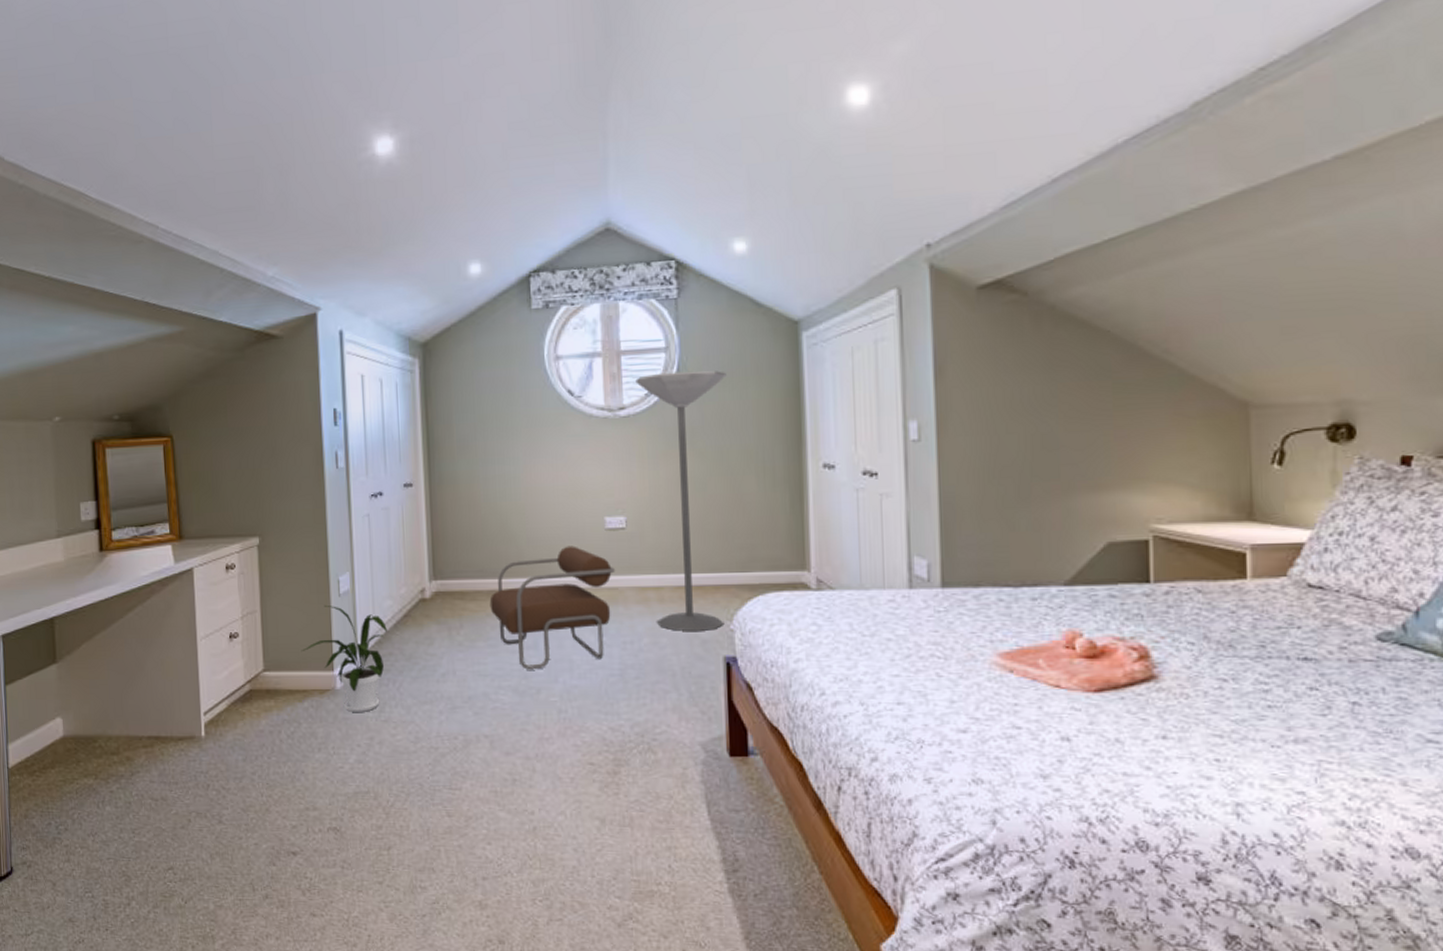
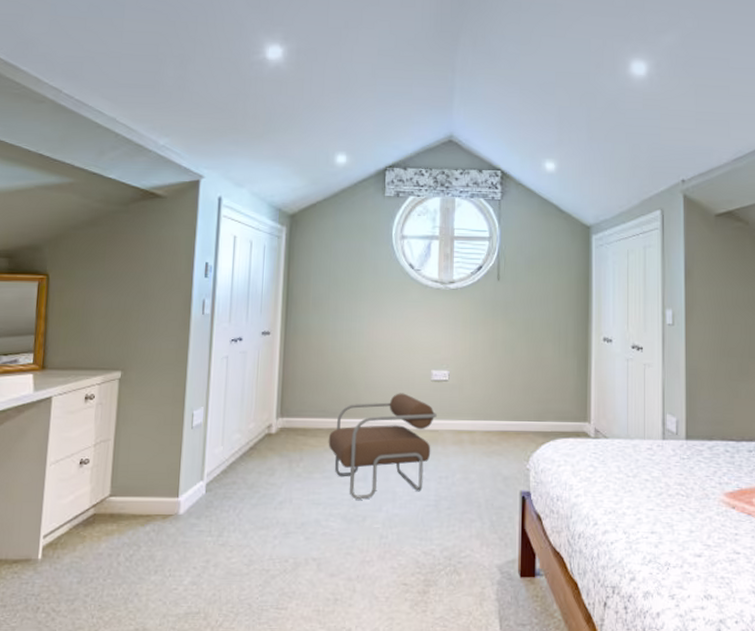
house plant: present [301,604,387,712] -> none [149,436,233,536]
floor lamp: present [635,370,727,632] -> none [464,256,535,470]

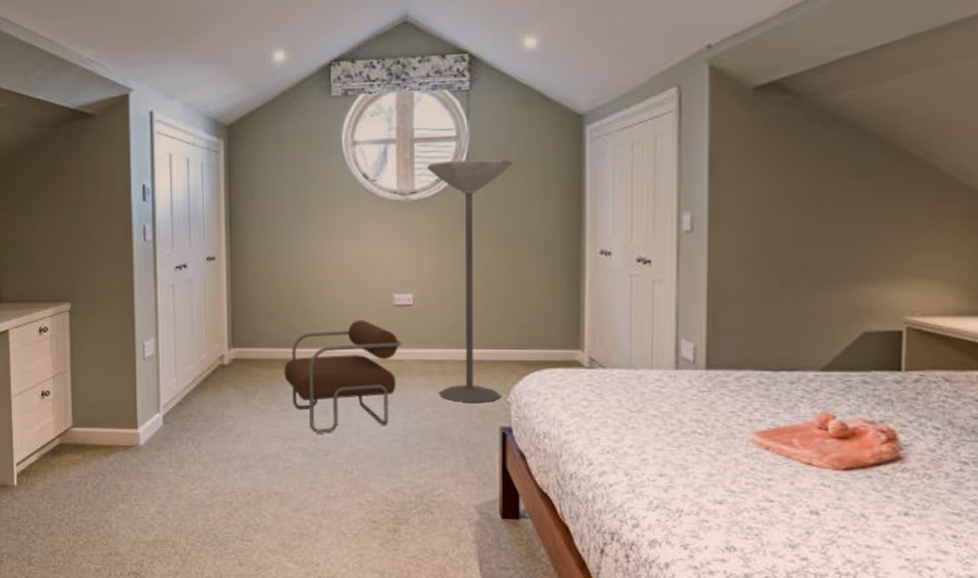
floor lamp: none [464,256,535,470] -> present [427,159,513,404]

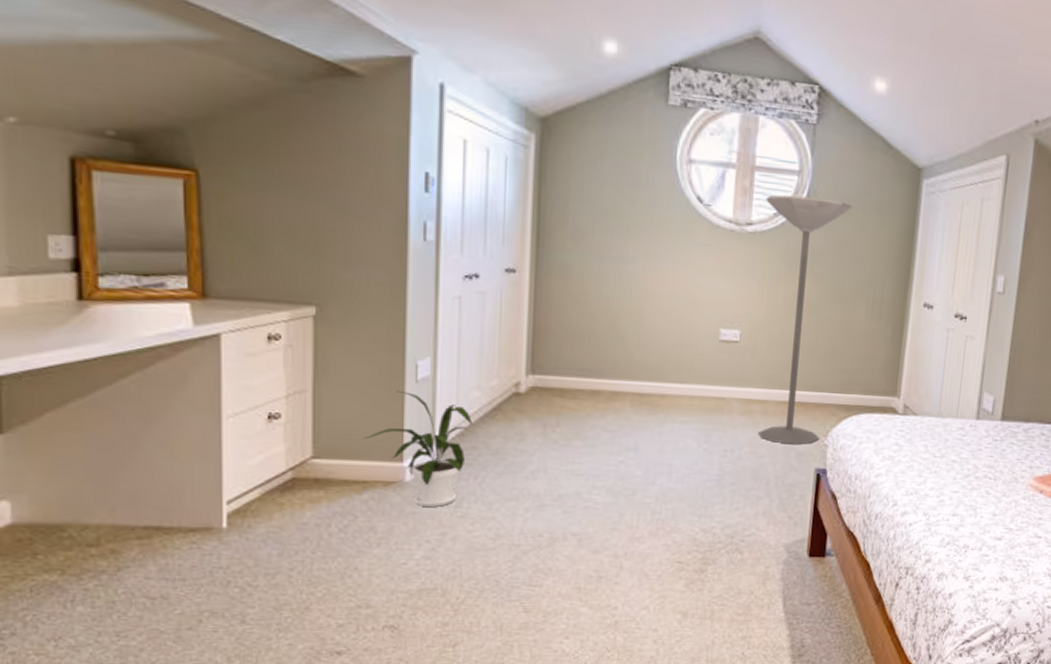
house plant: none [107,367,188,468] -> present [363,390,472,507]
armchair: present [284,320,401,434] -> none [591,353,724,472]

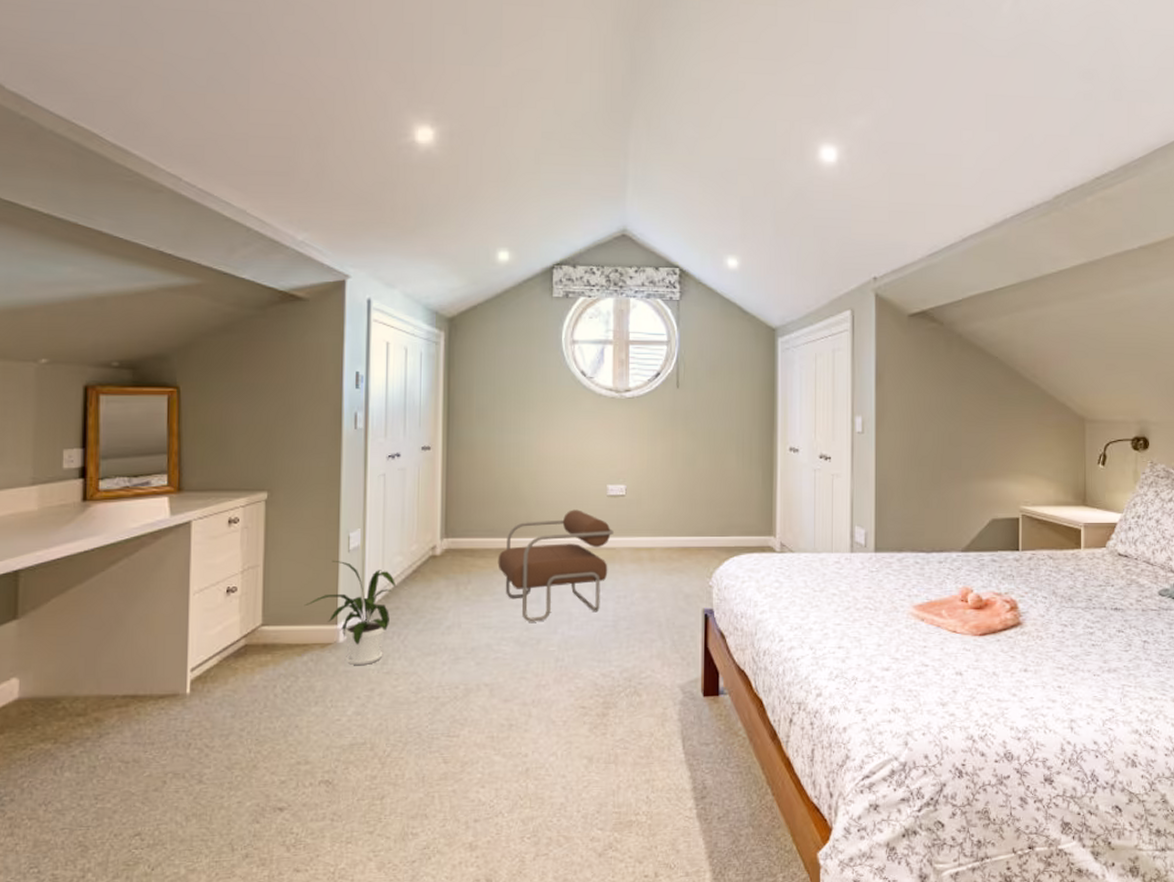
armchair: none [591,353,724,472] -> present [497,509,614,622]
floor lamp: present [758,195,852,445] -> none [640,362,717,588]

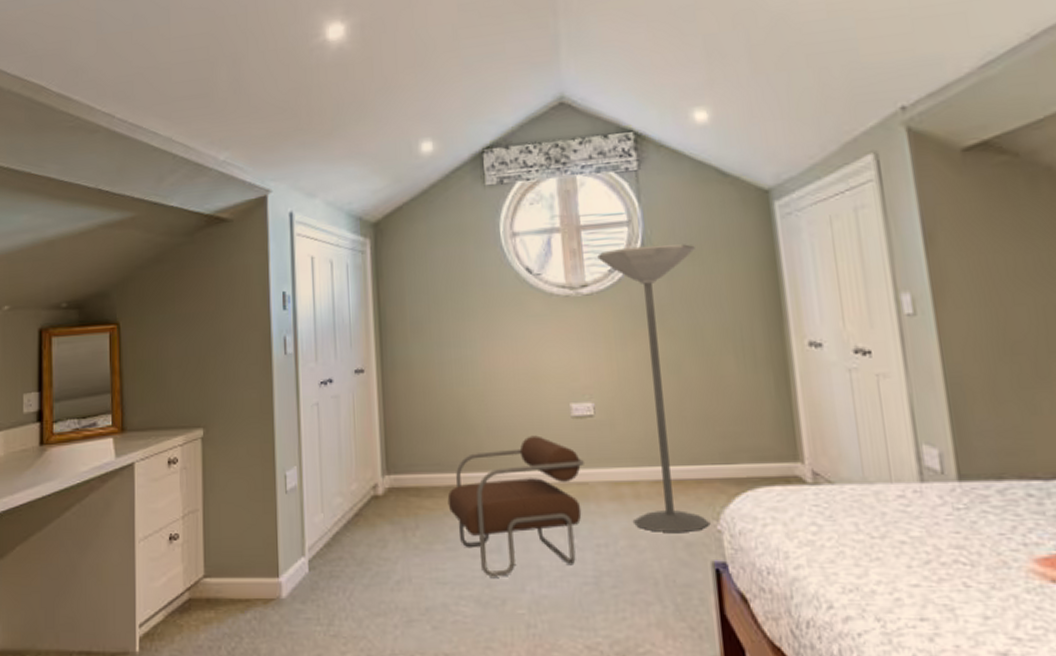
house plant: present [304,560,395,665] -> none [244,502,337,625]
floor lamp: none [640,362,717,588] -> present [597,244,711,533]

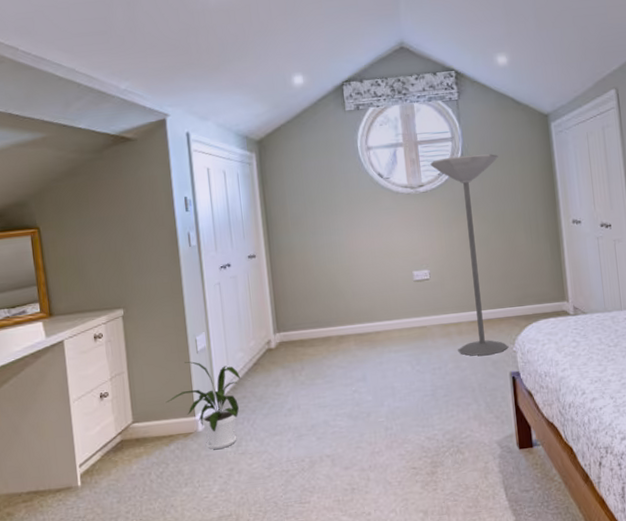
house plant: none [244,502,337,625] -> present [165,361,240,449]
armchair: present [447,435,584,577] -> none [325,296,423,399]

